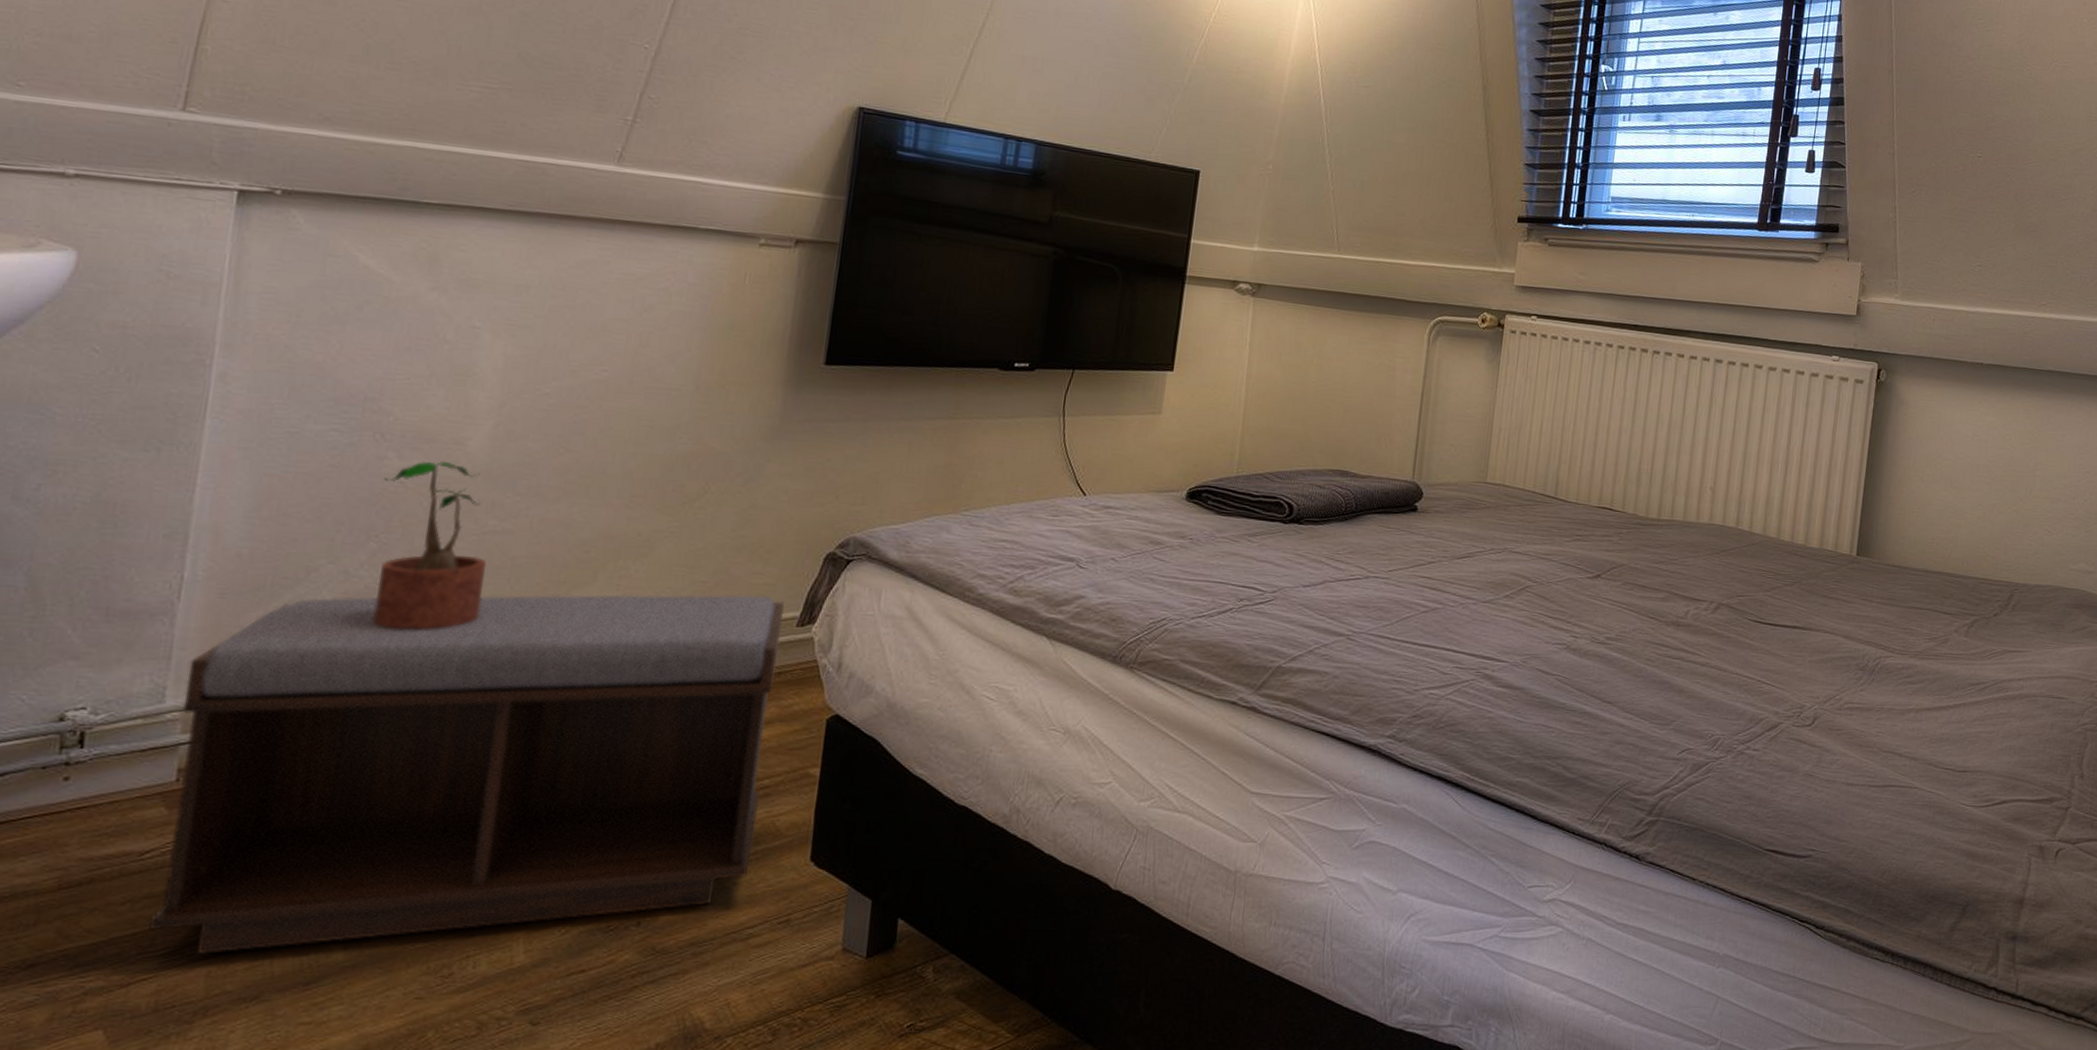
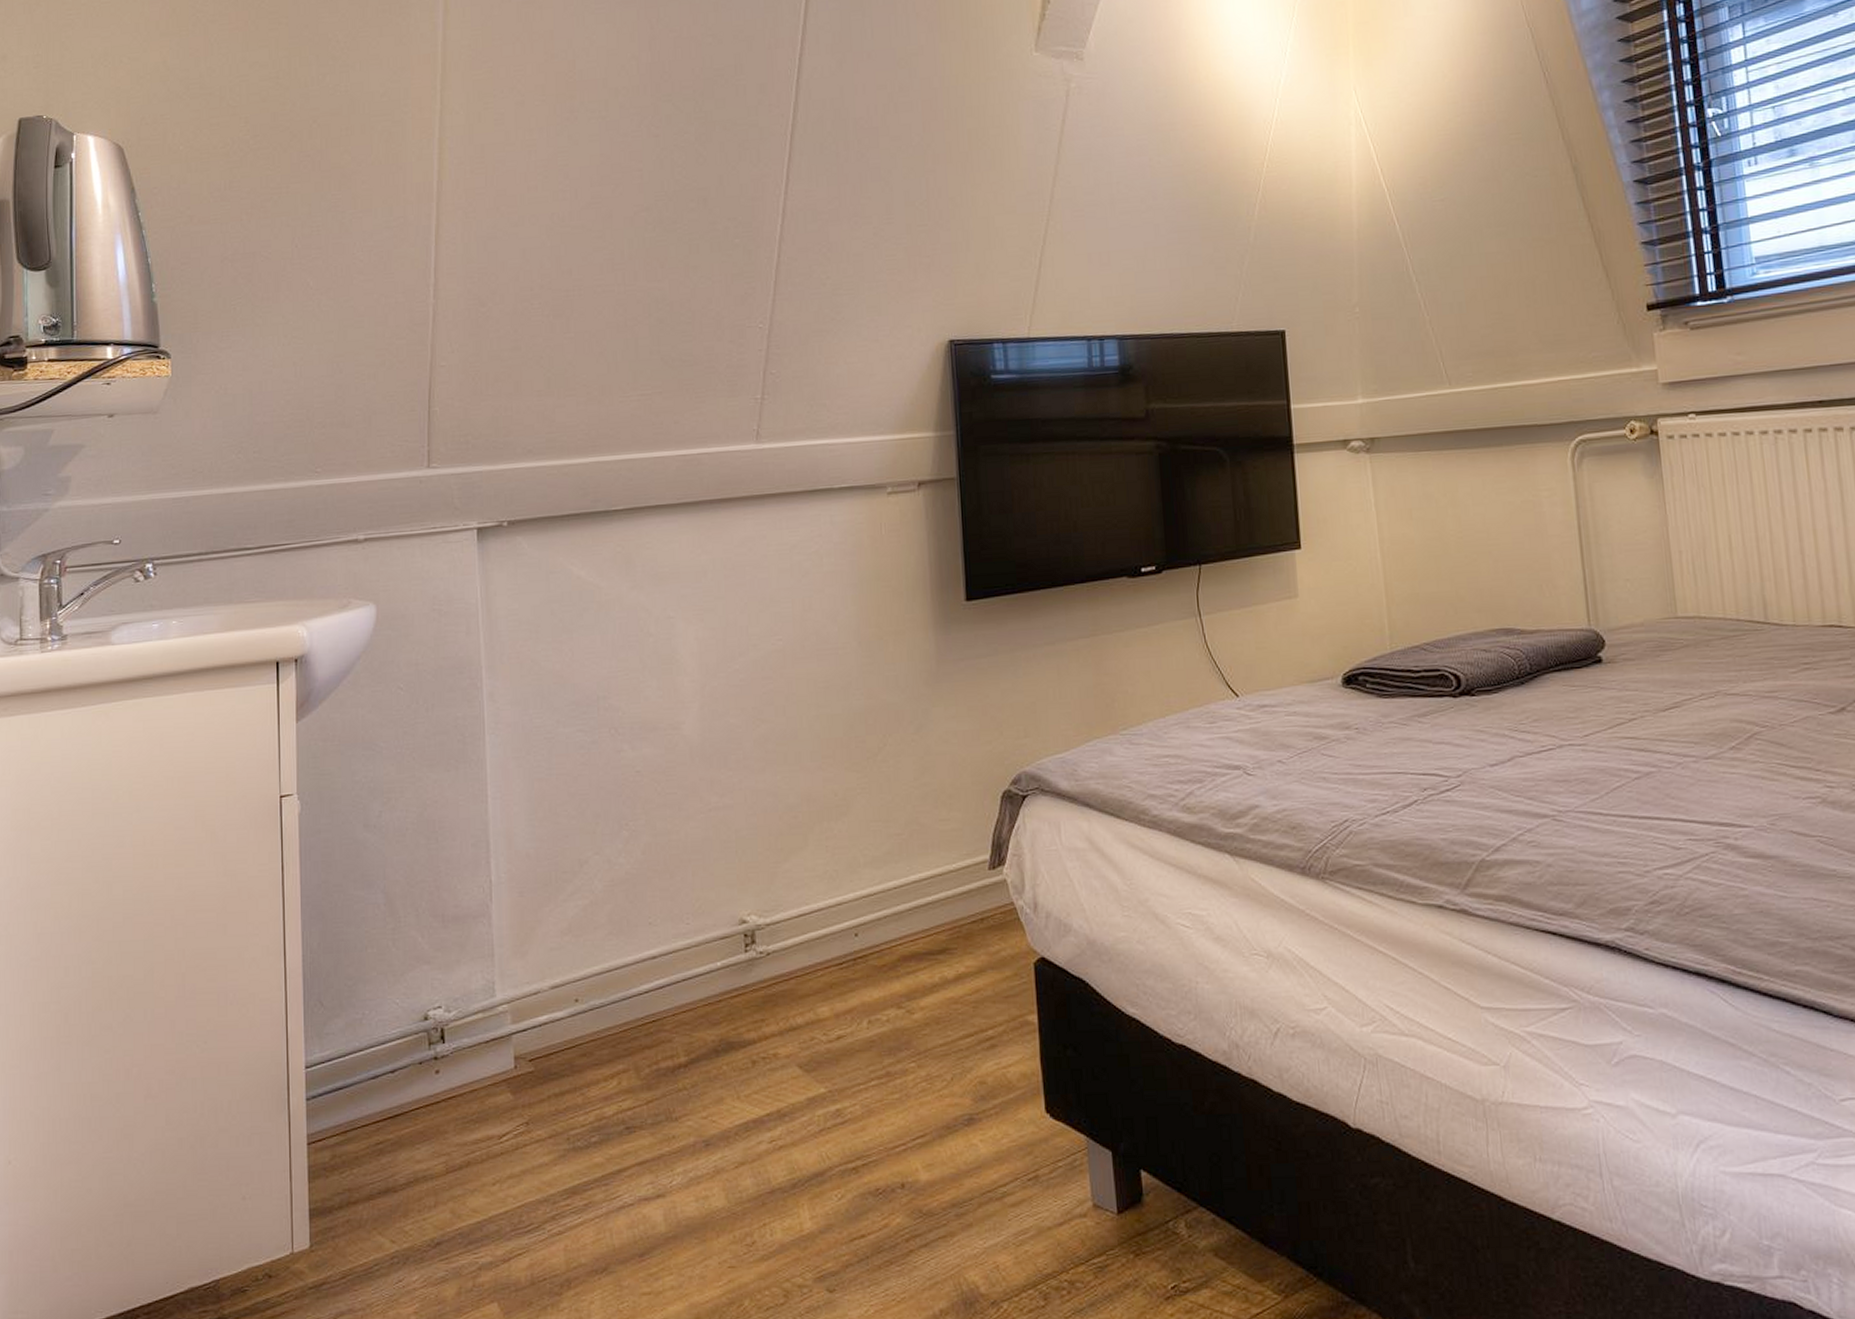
bench: present [149,594,785,954] -> none [508,842,990,1229]
potted plant: present [373,460,486,630] -> none [624,746,719,910]

